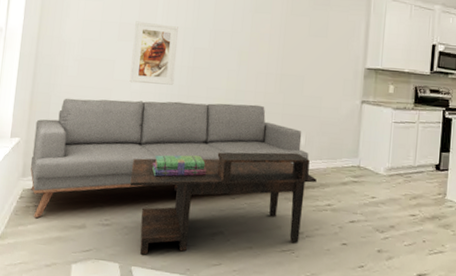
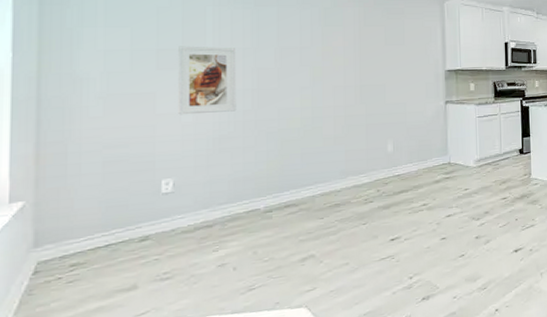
sofa: present [30,98,309,218] -> none [45,119,399,292]
coffee table: present [129,152,317,255] -> none [192,160,409,301]
stack of books: present [152,155,206,177] -> none [220,182,287,213]

